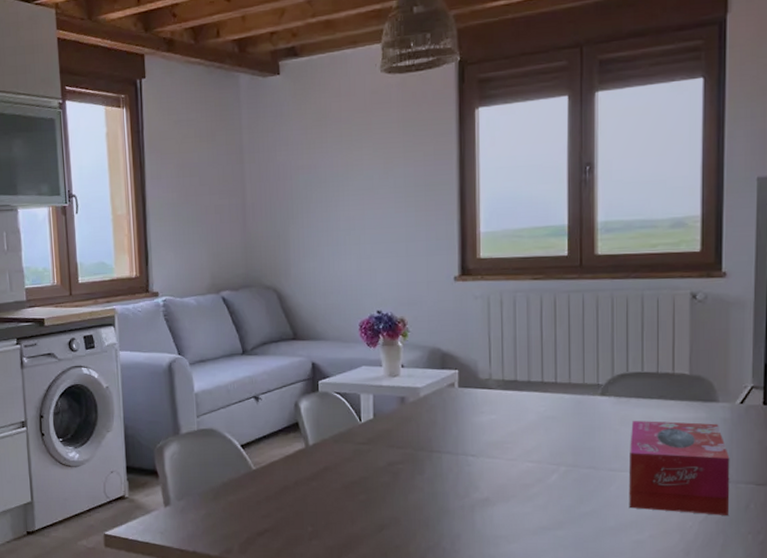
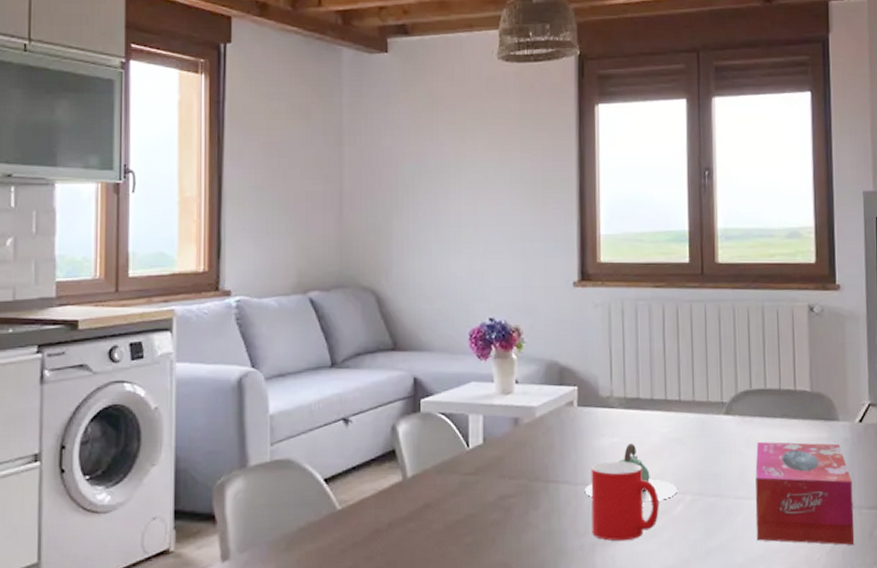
teapot: none [465,420,552,472] -> present [584,443,677,503]
cup: none [471,436,534,504] -> present [591,462,659,542]

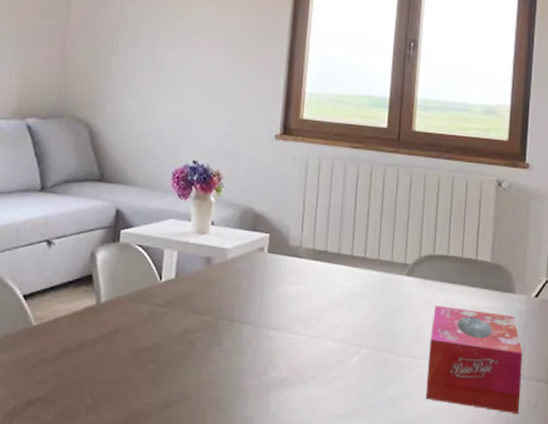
teapot: present [584,443,677,503] -> none [266,293,354,351]
cup: present [591,462,659,542] -> none [269,308,336,386]

